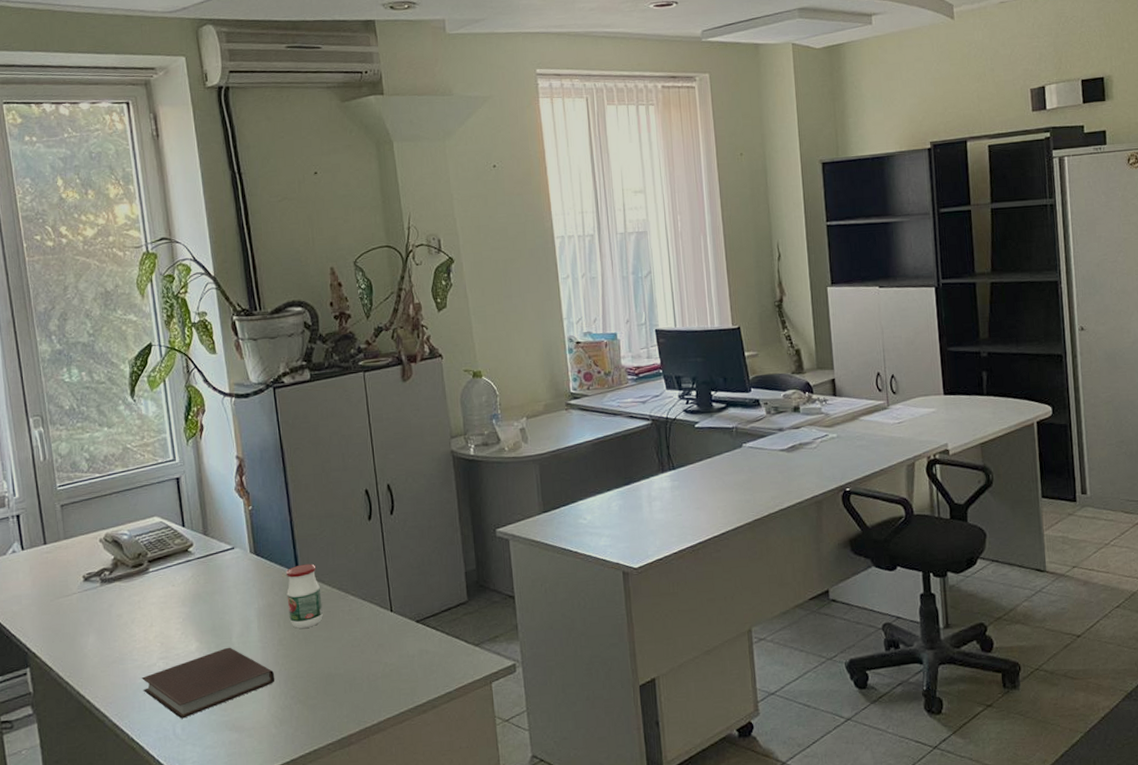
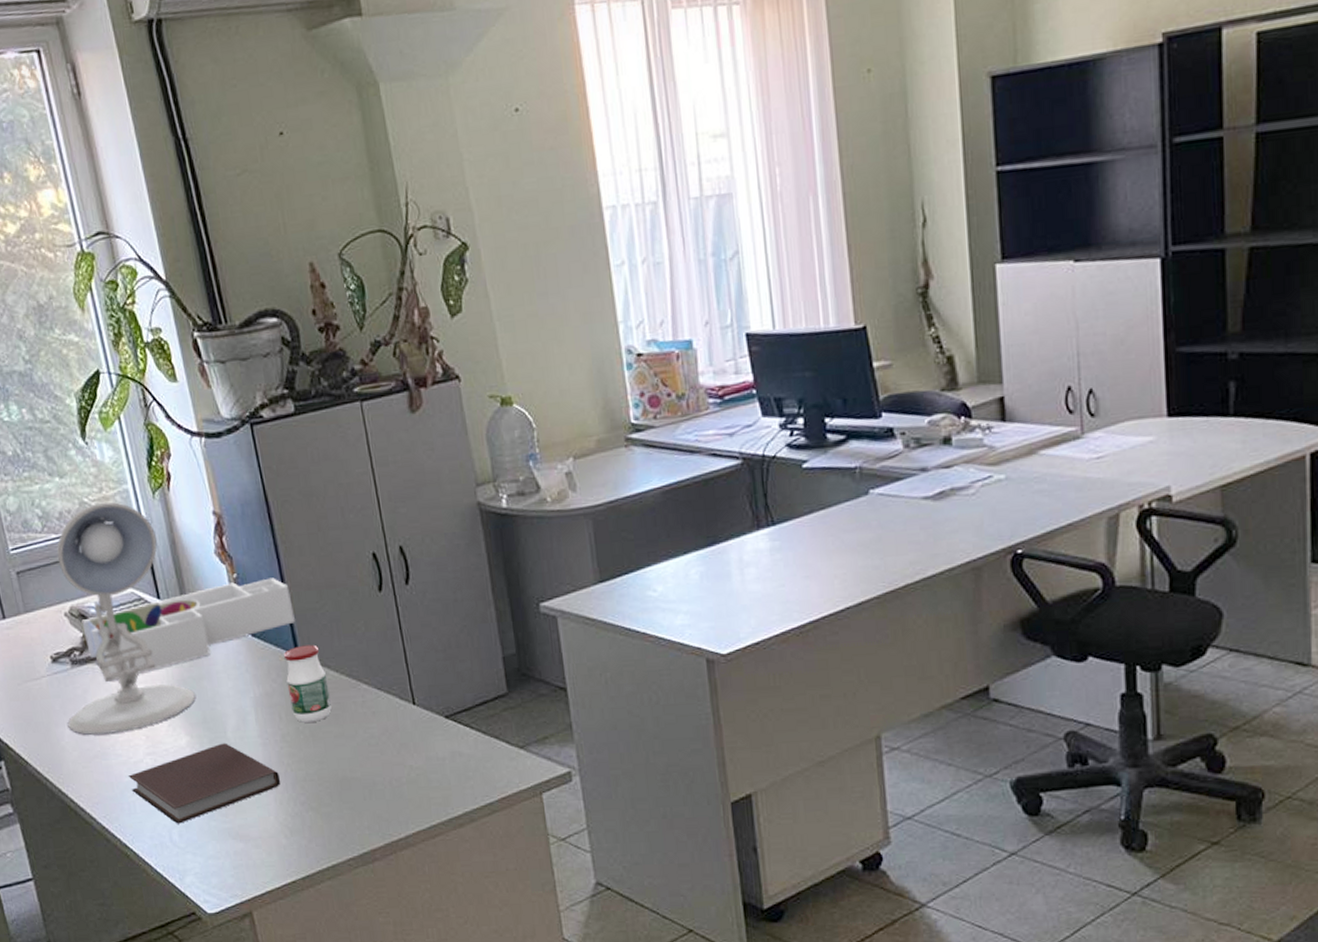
desk lamp: none [92,447,207,643] -> present [56,501,196,735]
desk organizer: none [114,509,298,596] -> present [81,578,295,681]

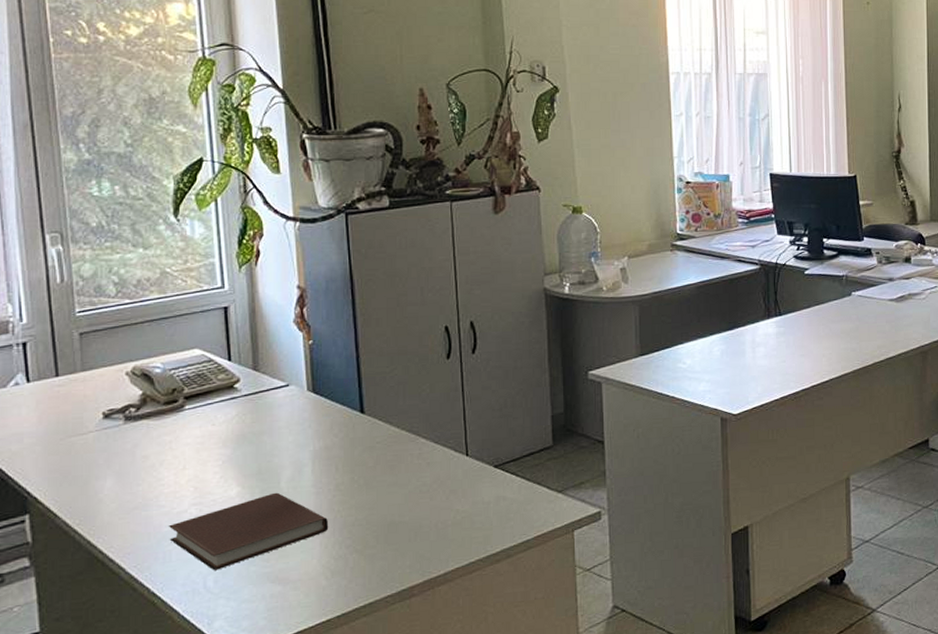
desk lamp: present [56,501,196,735] -> none [110,272,253,487]
desk organizer: present [81,578,295,681] -> none [143,345,364,436]
jar: present [283,644,332,723] -> none [348,404,390,473]

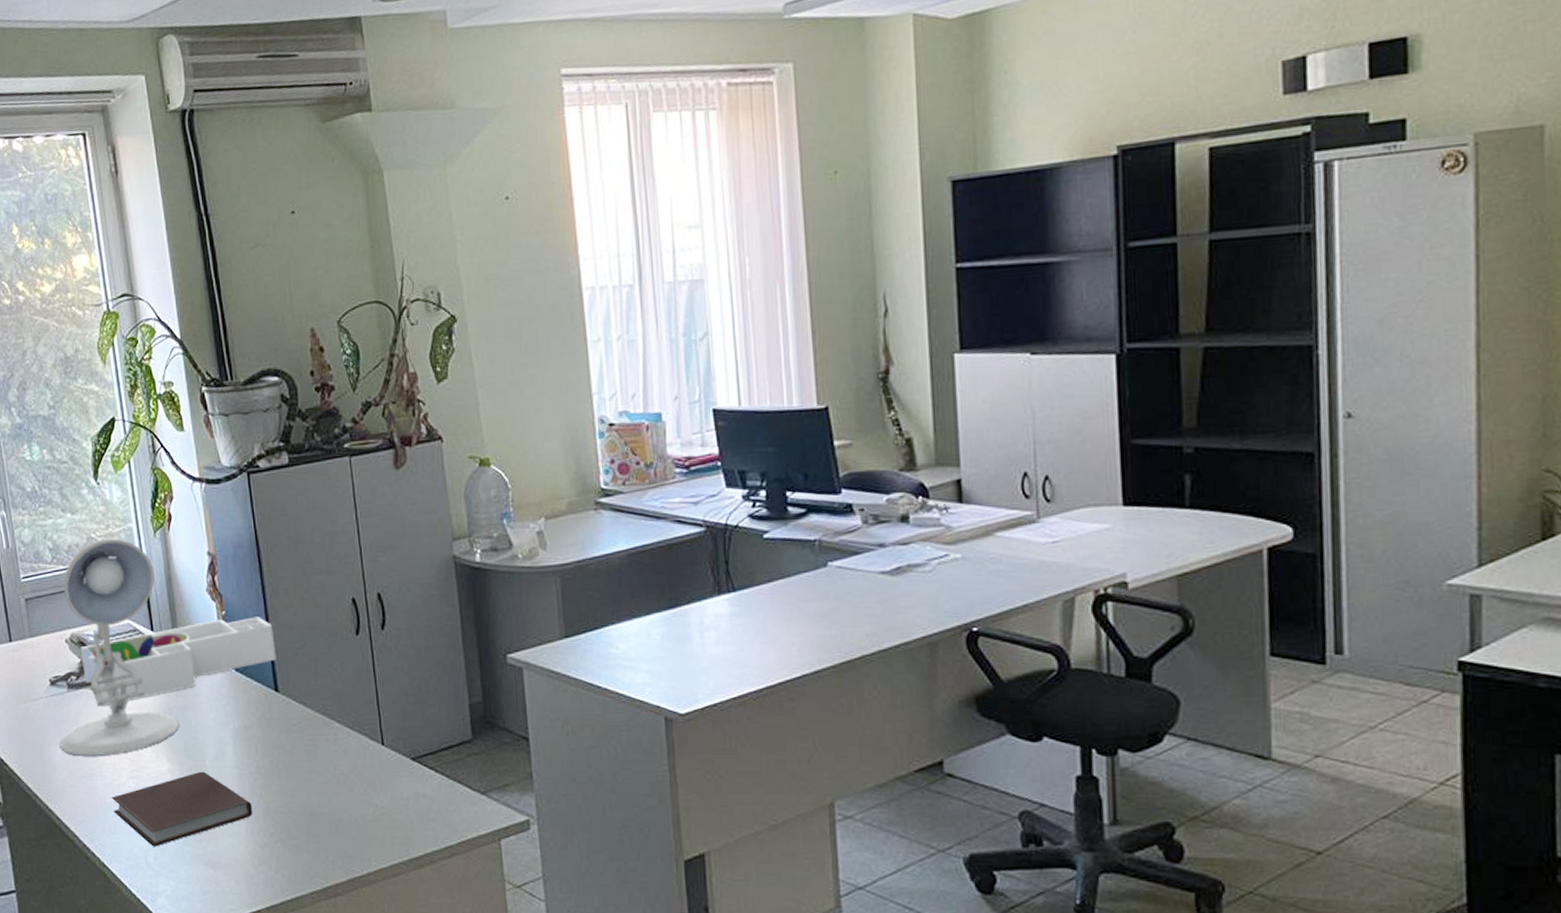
desk lamp: none [110,272,253,487] -> present [60,538,179,756]
desk organizer: none [143,345,364,436] -> present [80,617,276,706]

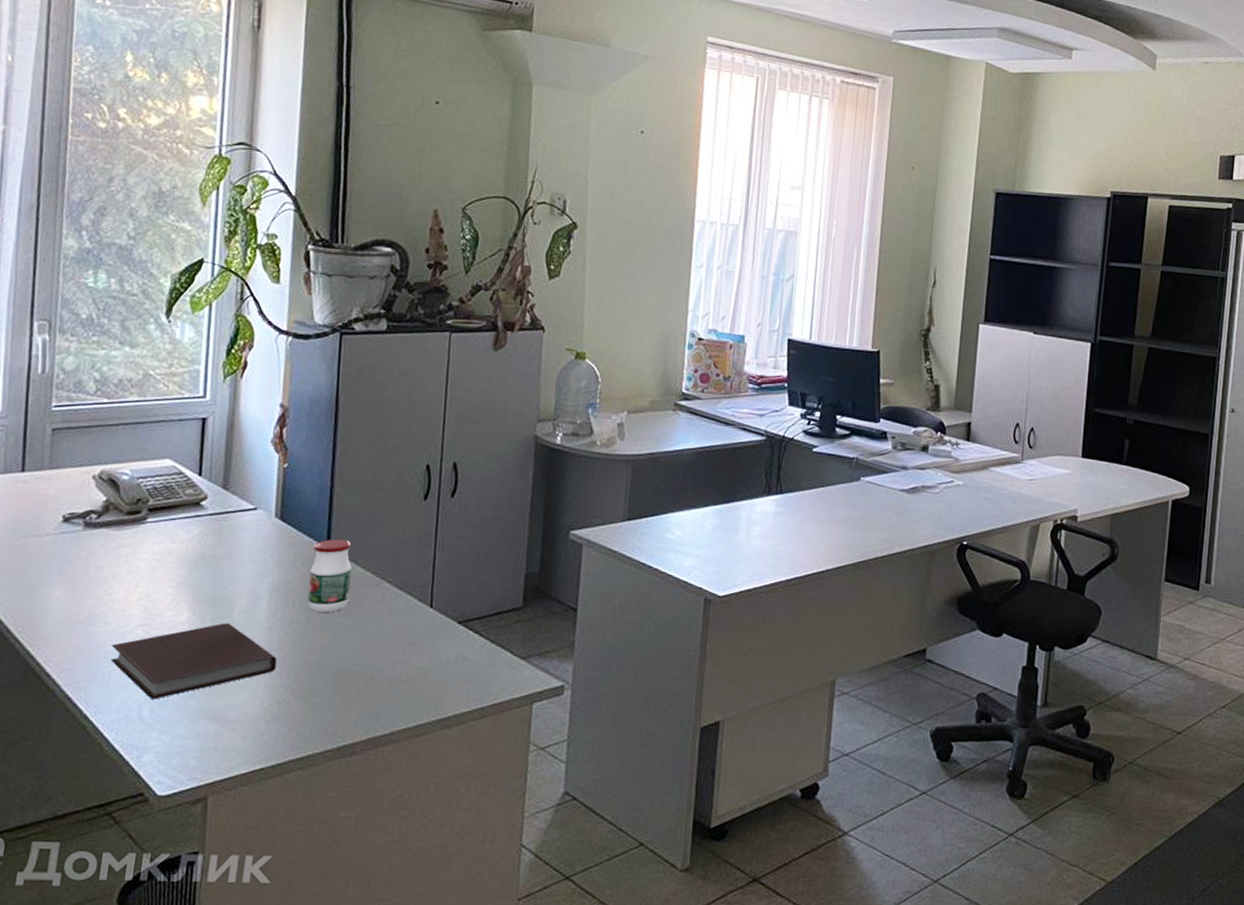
desk lamp: present [60,538,179,756] -> none [59,377,216,601]
desk organizer: present [80,617,276,706] -> none [107,471,337,549]
jar: none [263,682,306,756] -> present [307,539,352,613]

